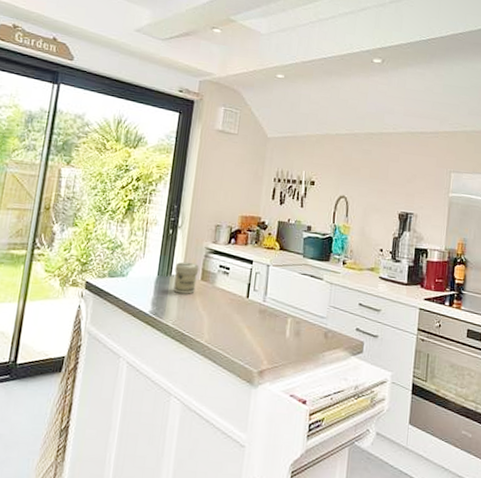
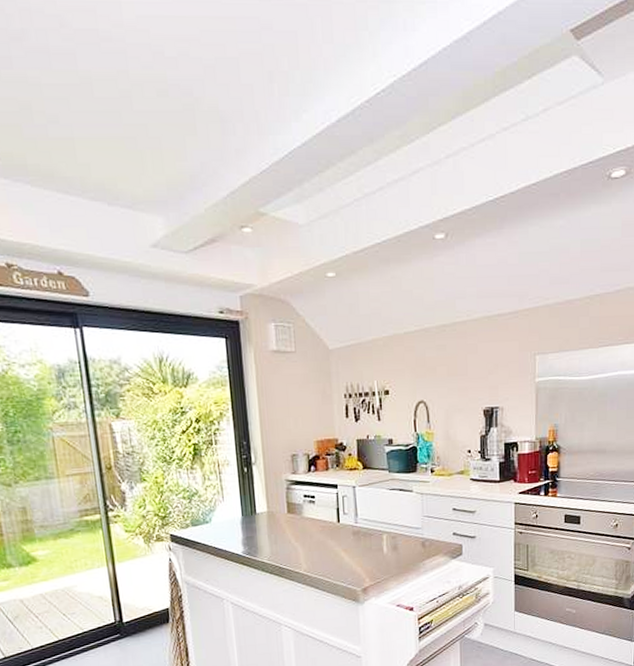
jar: present [173,261,199,294] -> none [258,497,284,530]

